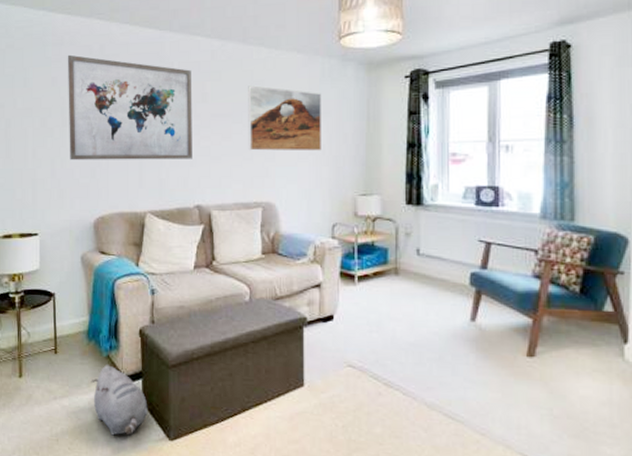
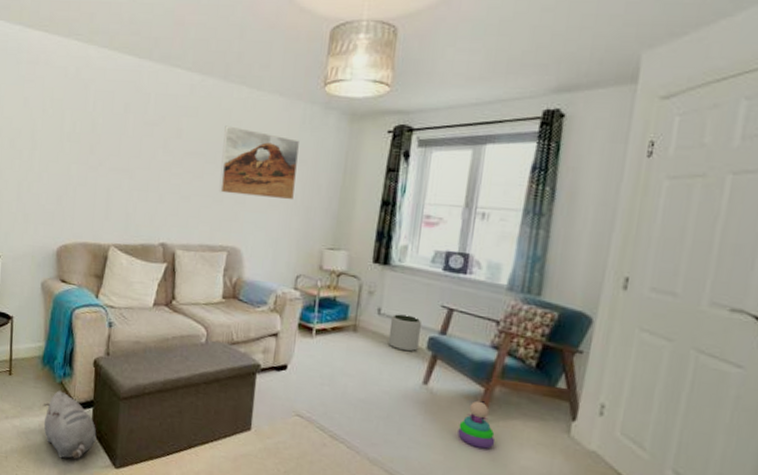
wall art: present [67,54,192,160] -> none [37,75,168,196]
plant pot: none [430,253,461,290] -> present [388,314,421,352]
stacking toy: none [512,331,551,382] -> present [458,400,496,449]

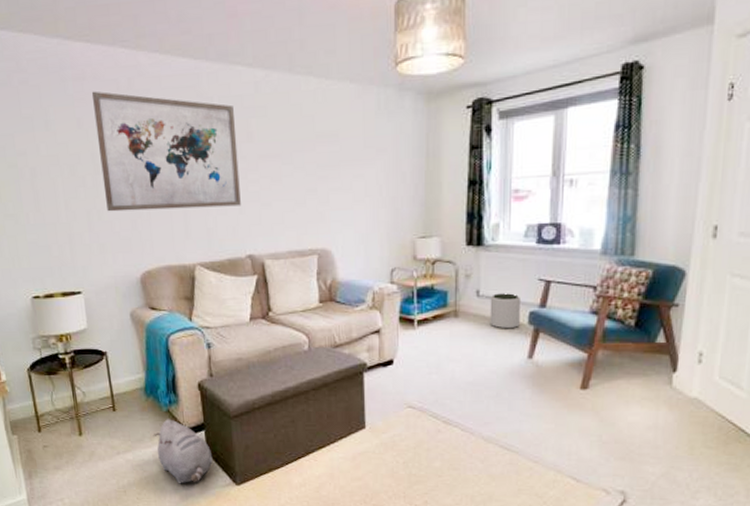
wall art: none [37,75,168,196] -> present [91,91,241,212]
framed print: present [219,125,299,200] -> none [297,121,378,194]
stacking toy: present [458,400,496,449] -> none [566,365,602,411]

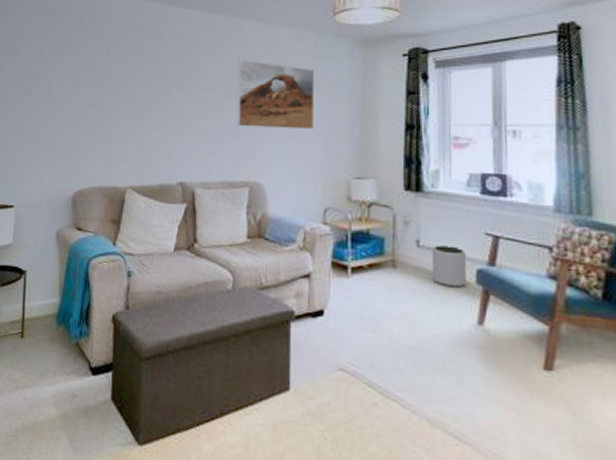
wall art: present [91,91,241,212] -> none [52,24,181,134]
plush toy: present [153,419,213,484] -> none [57,353,117,437]
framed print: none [297,121,378,194] -> present [236,60,314,130]

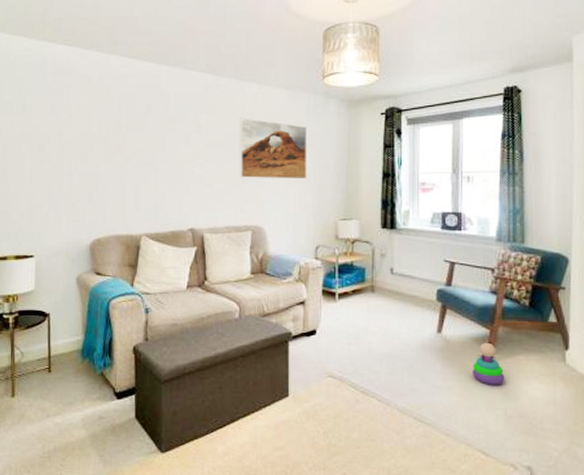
plant pot: present [431,245,466,288] -> none [402,272,429,305]
stacking toy: none [527,340,573,401] -> present [473,341,505,385]

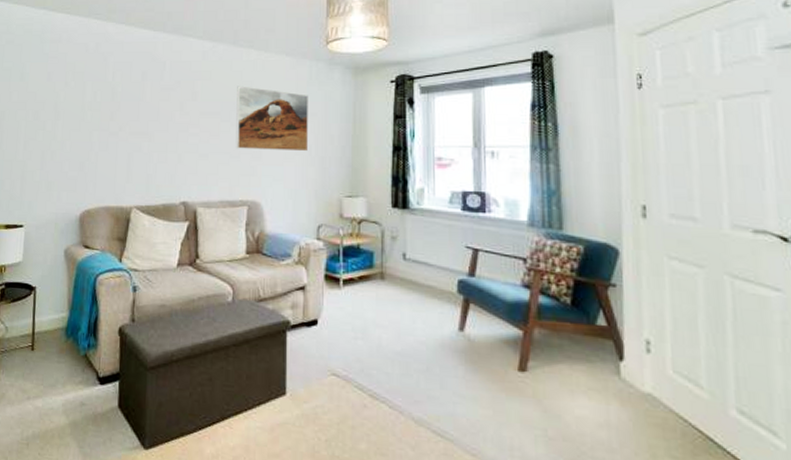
stacking toy: present [473,341,505,385] -> none [503,344,544,399]

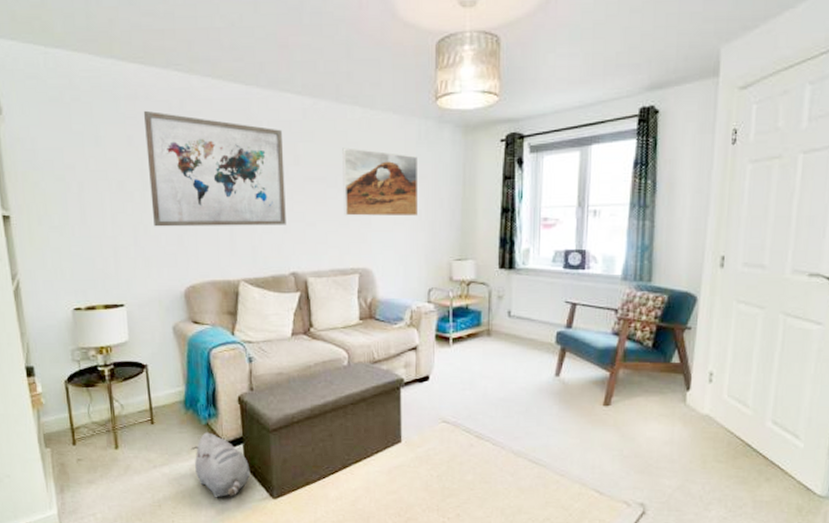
wall art: none [60,51,183,156] -> present [143,110,286,227]
plush toy: none [66,364,124,442] -> present [190,432,251,498]

